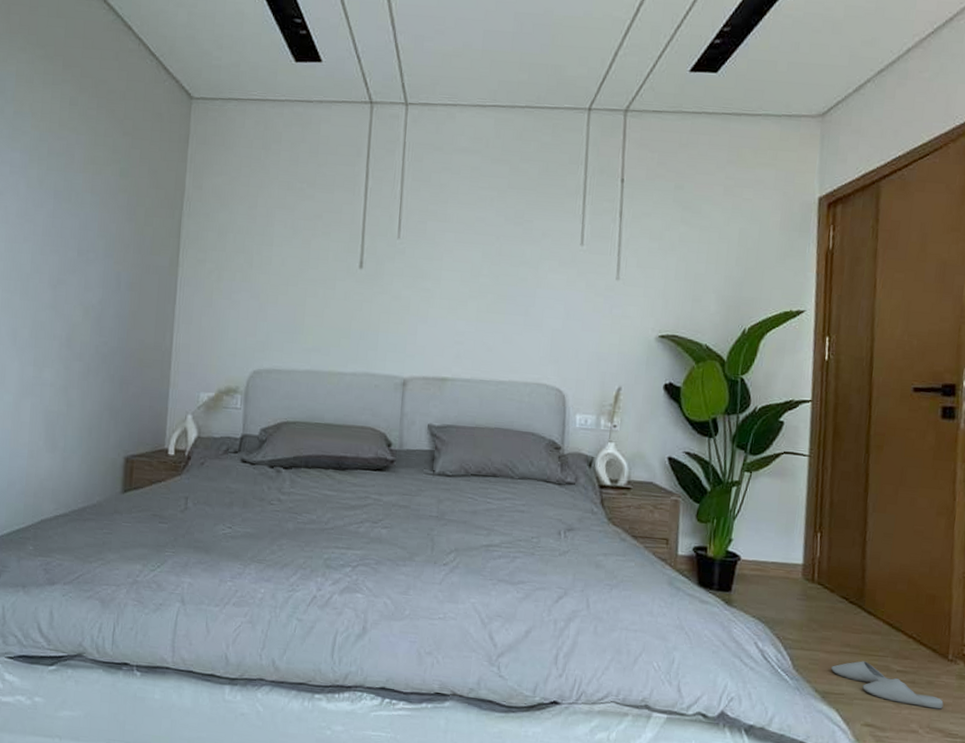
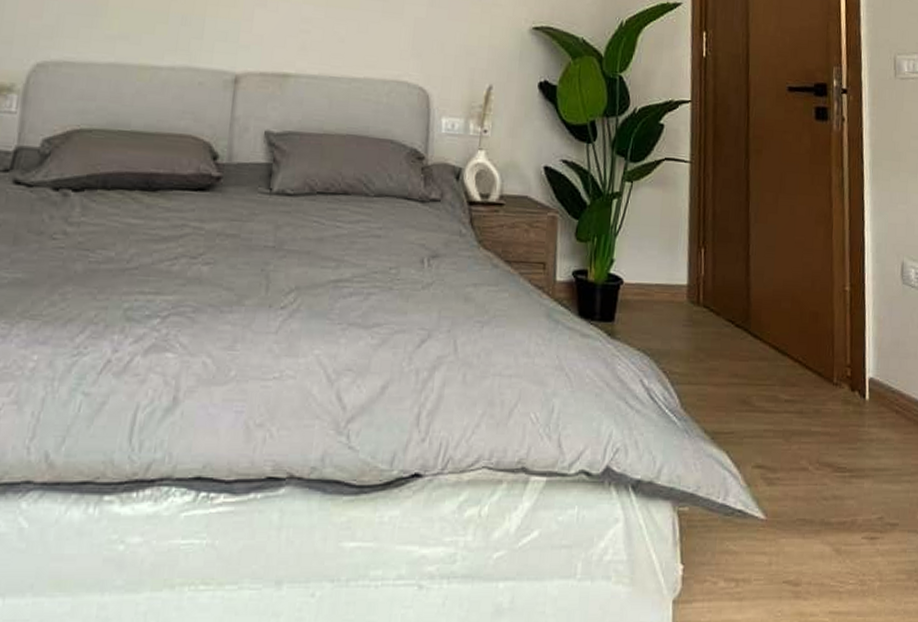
slippers: present [831,661,944,710] -> none [720,392,831,441]

